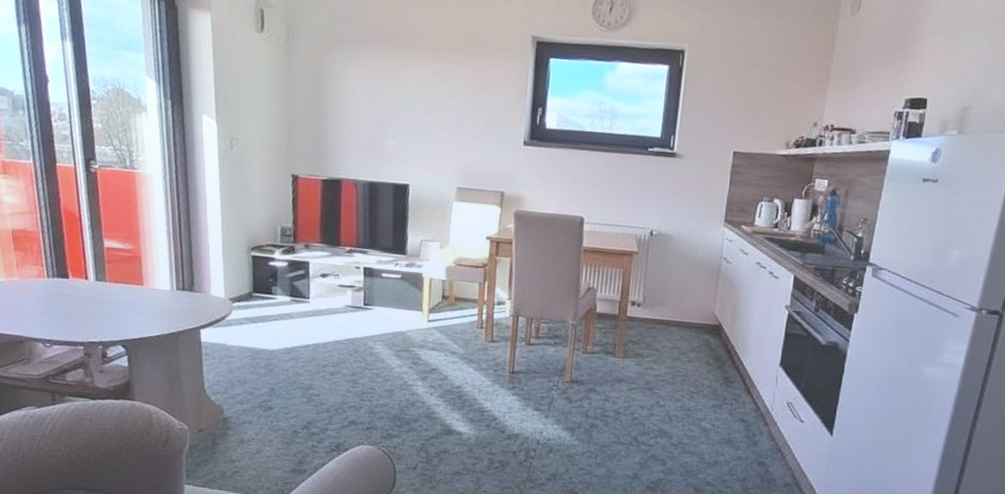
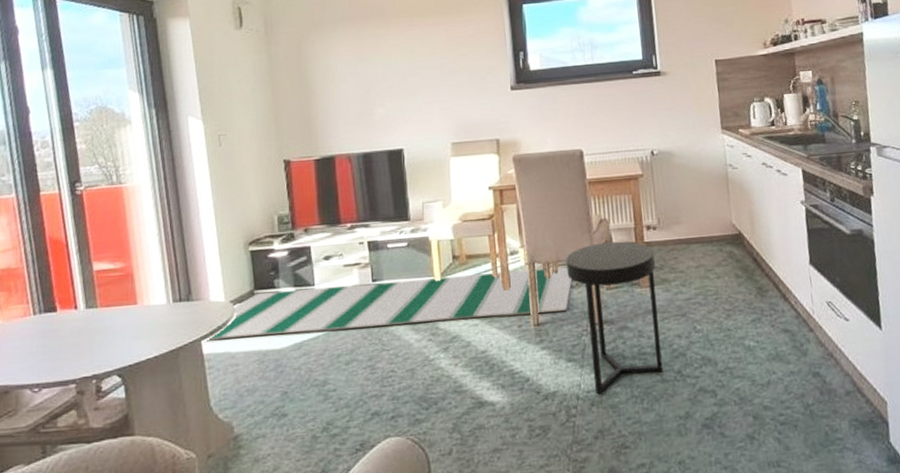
rug: none [208,296,552,365] -> present [209,267,573,340]
side table: none [548,309,635,444] -> present [566,241,663,395]

